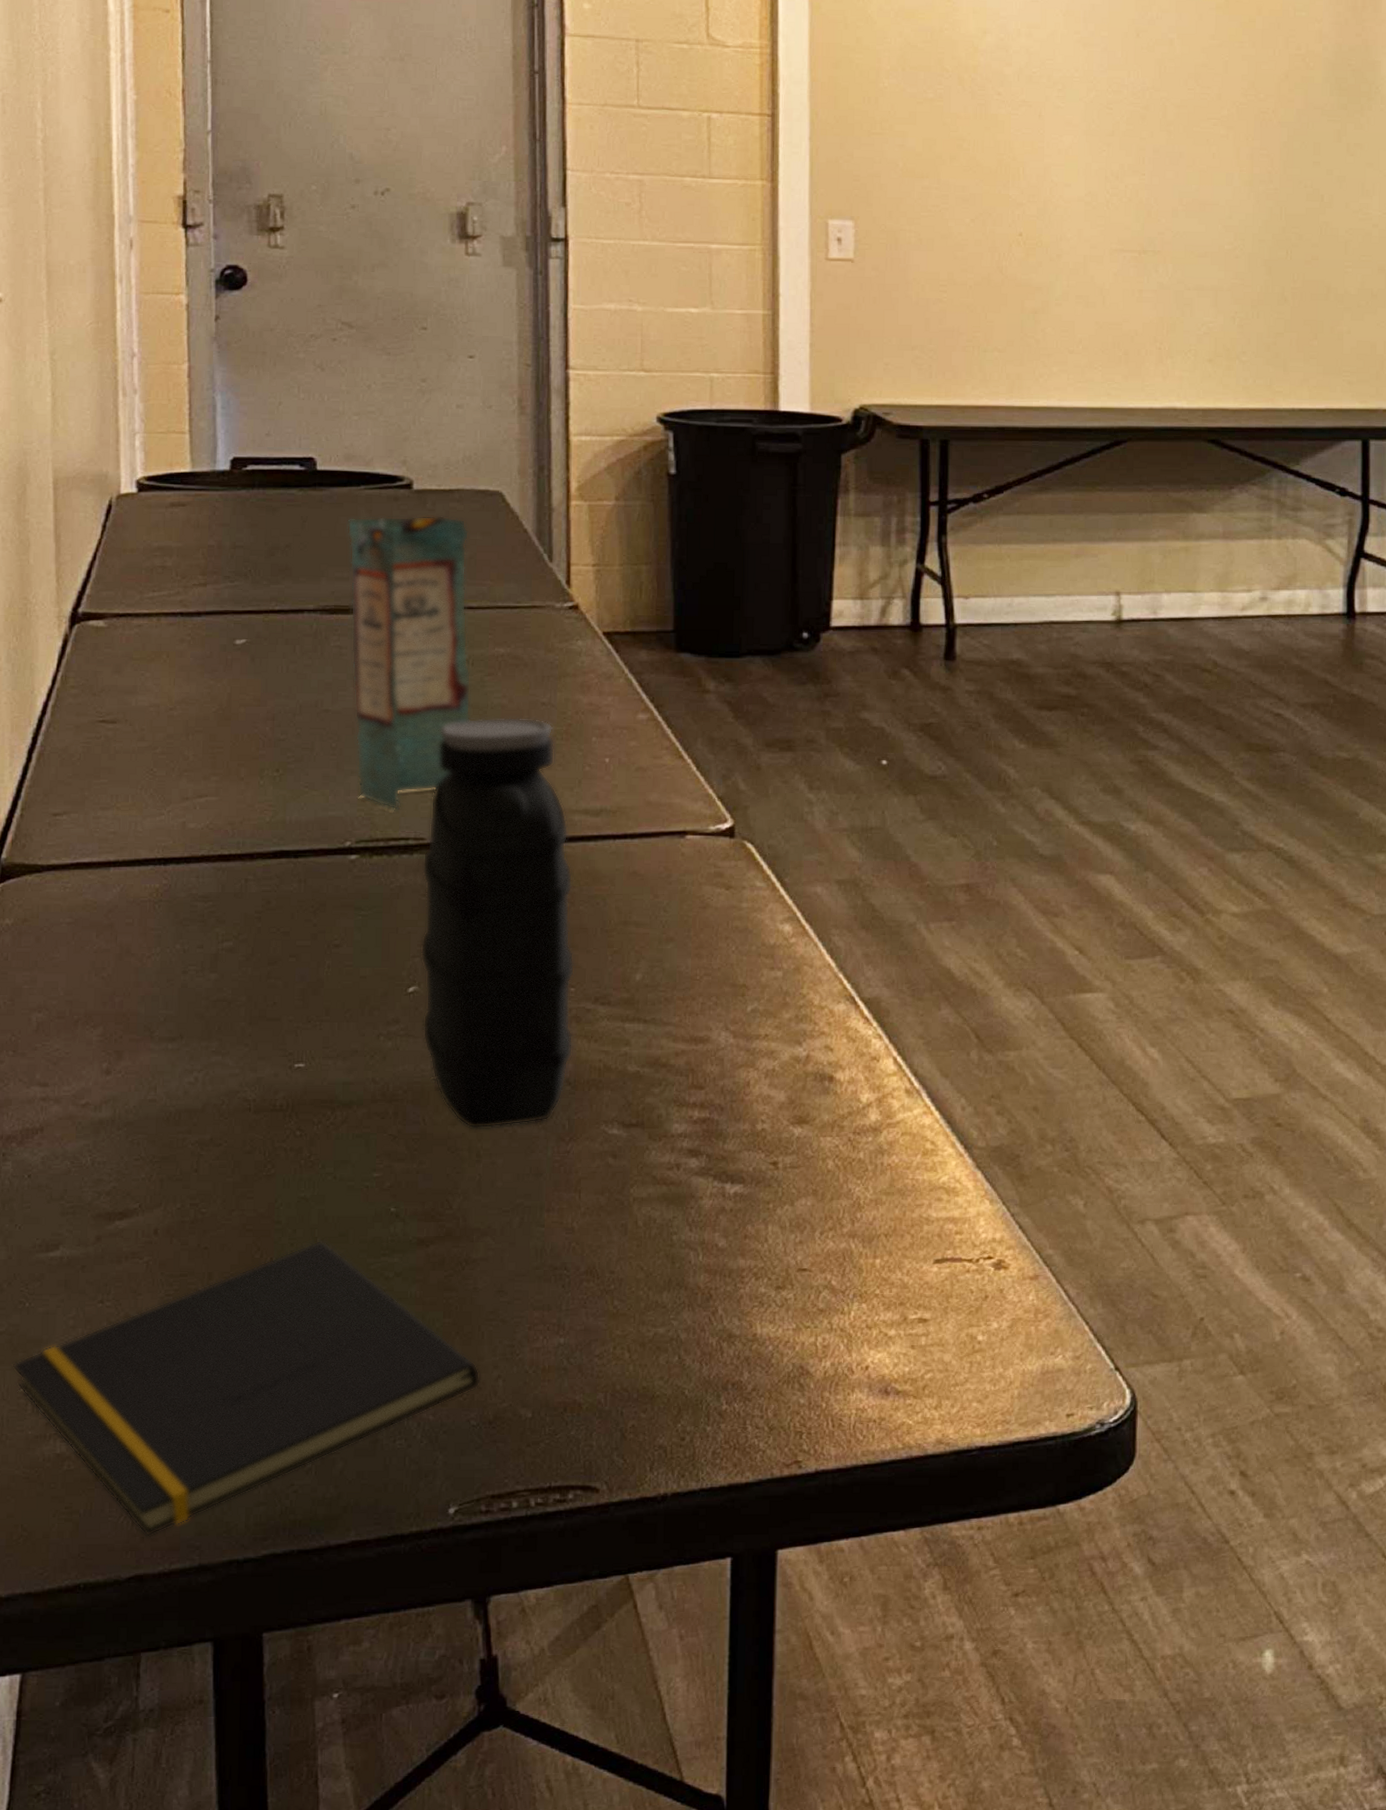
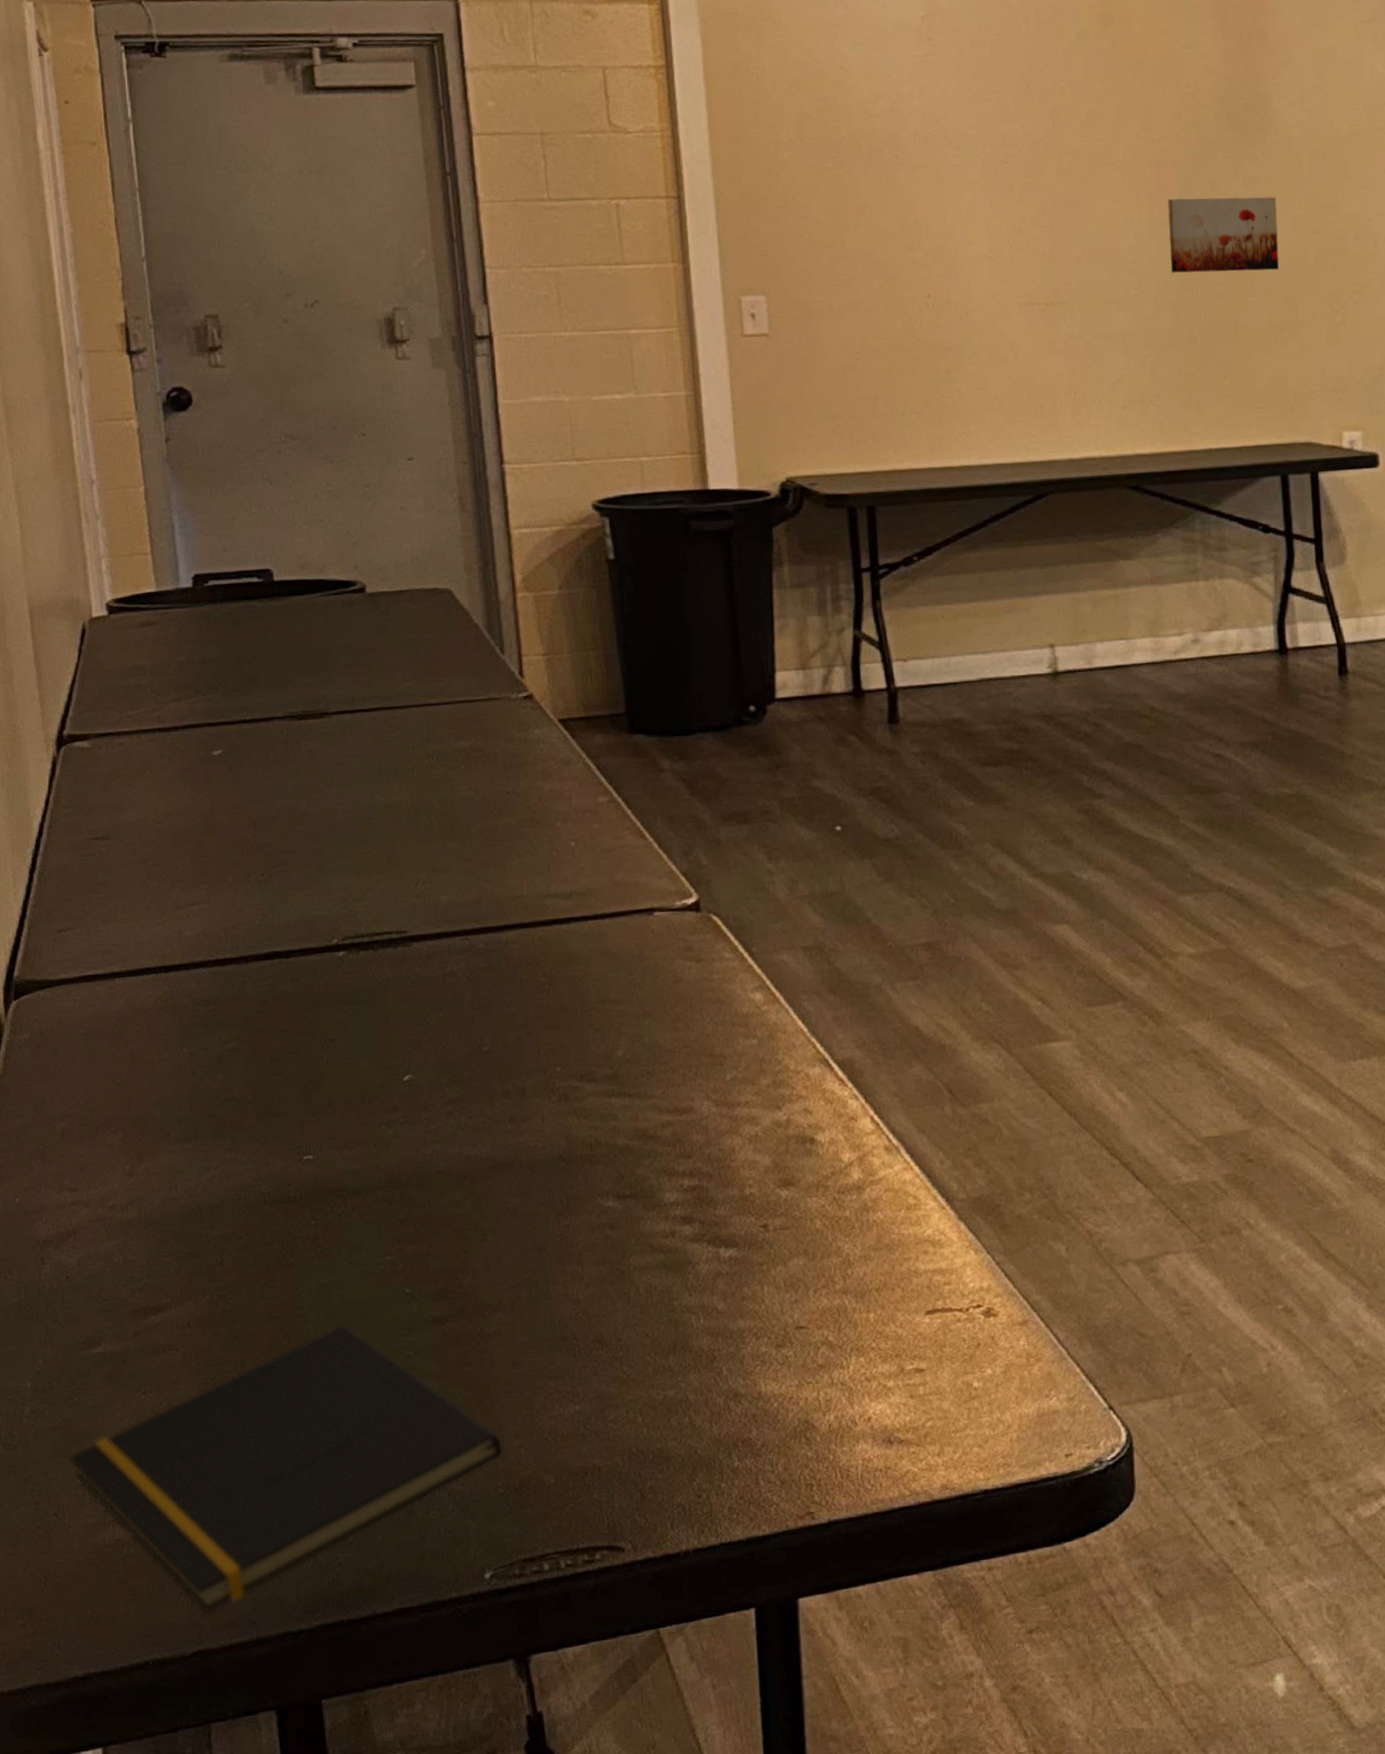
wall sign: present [347,516,471,811] -> none [307,617,441,906]
water jug: present [420,717,575,1129] -> none [406,807,564,1209]
wall art: none [1267,158,1378,237] -> present [1168,197,1280,273]

